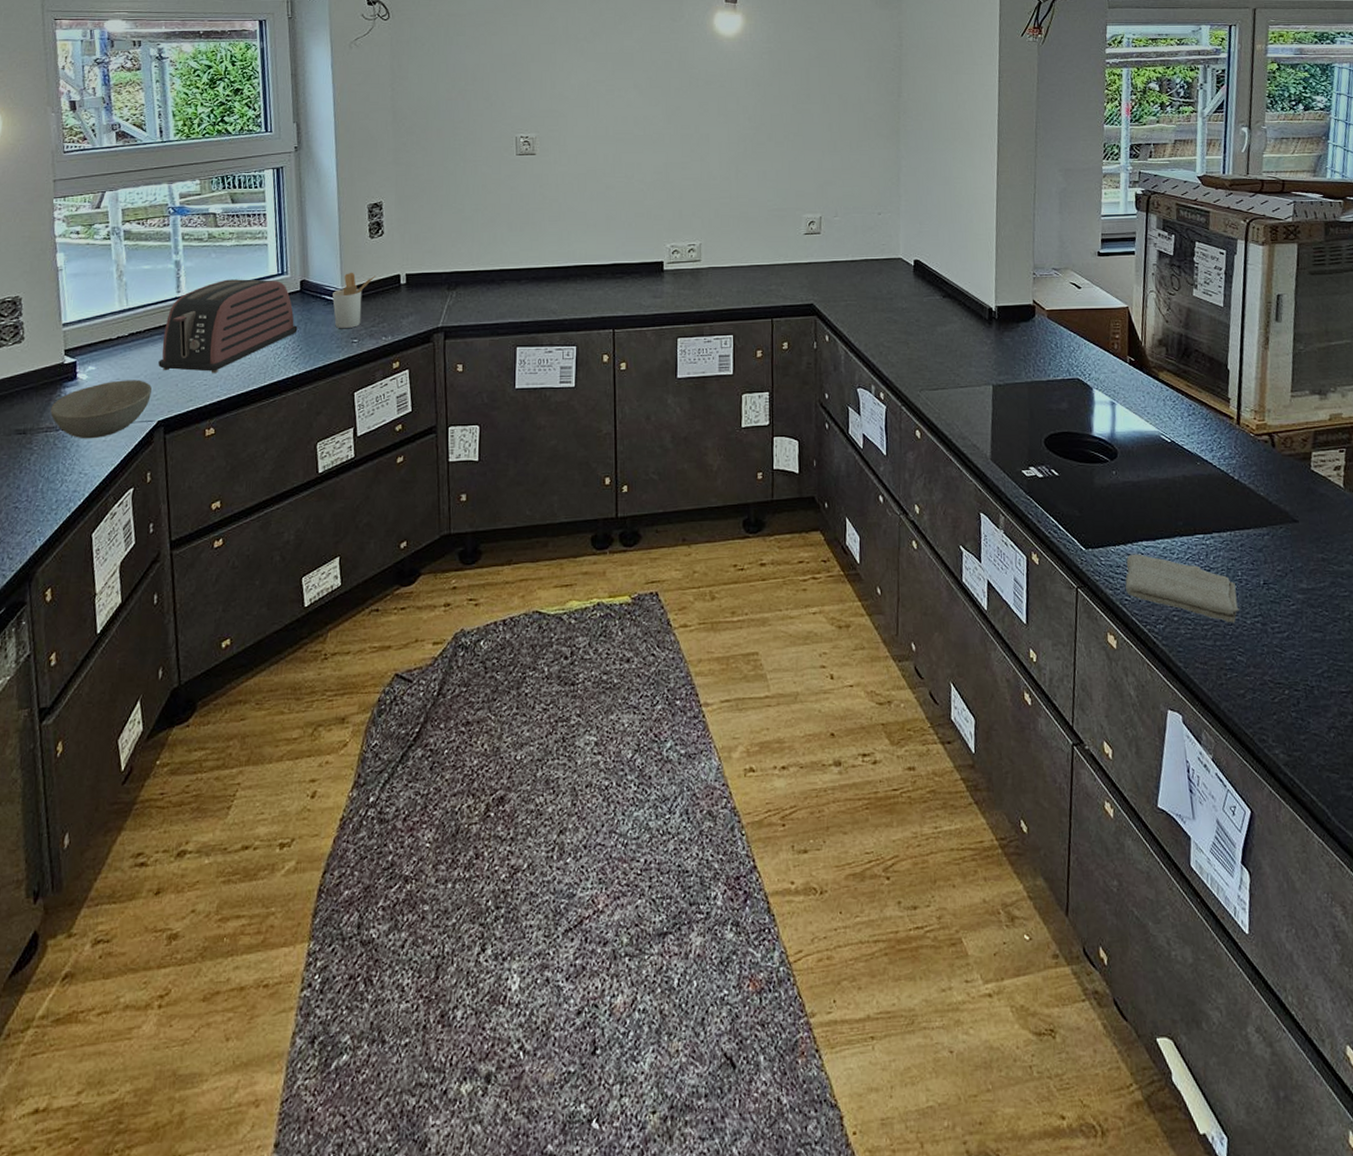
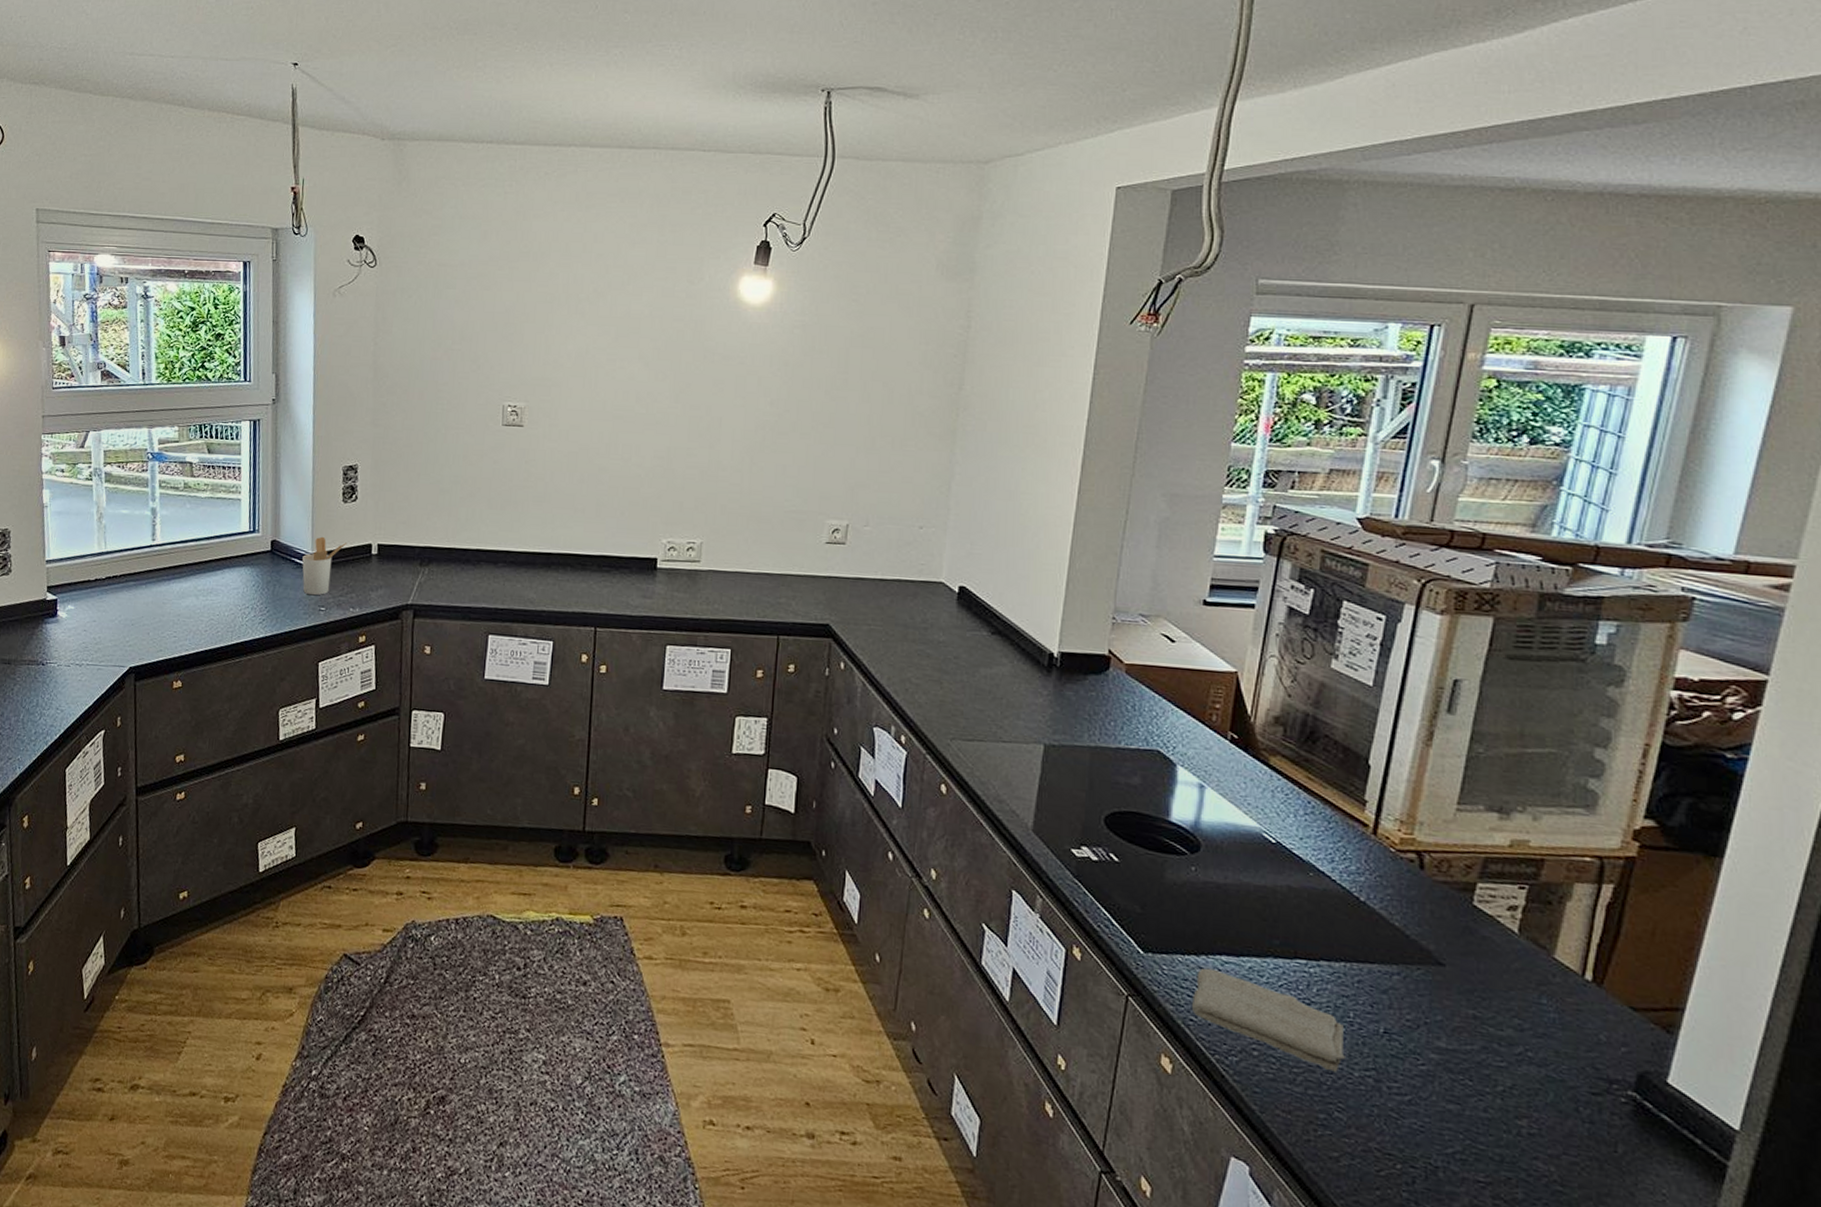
bowl: present [50,380,152,439] -> none [32,622,125,677]
toaster: present [158,279,298,374] -> none [132,532,267,627]

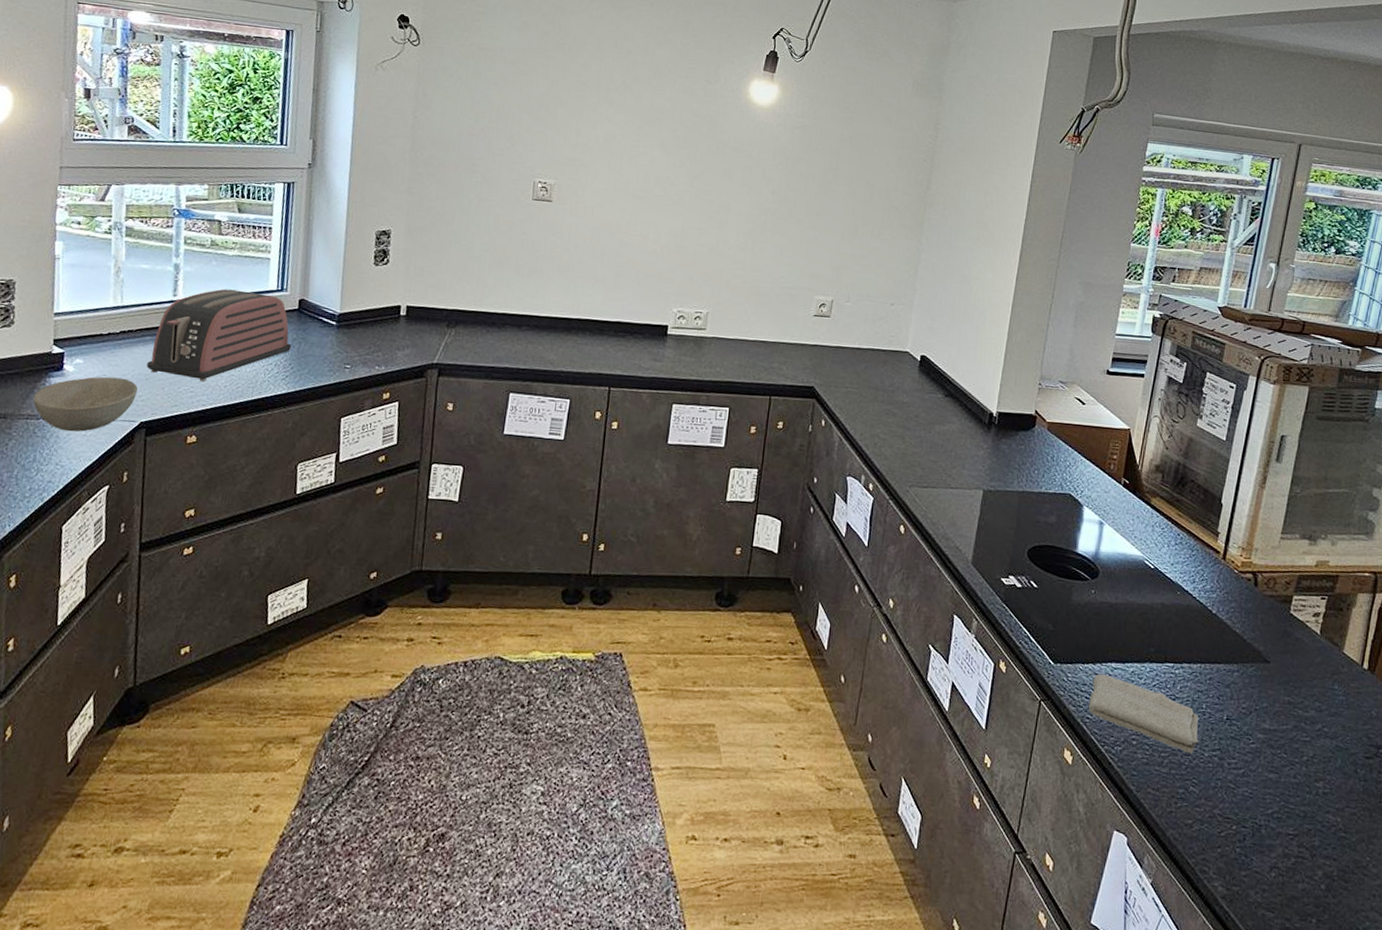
bowl: none [32,622,125,677] -> present [33,376,138,432]
toaster: none [132,532,267,627] -> present [146,289,292,382]
utensil holder: present [302,536,346,596] -> none [329,297,376,354]

